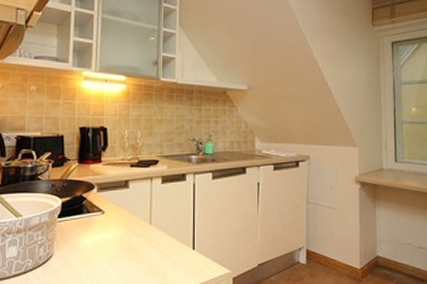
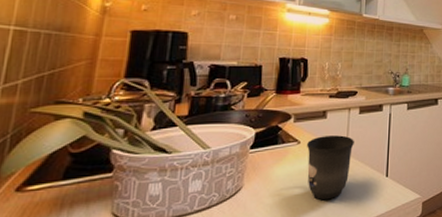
mug: none [111,206,158,271] -> present [307,135,354,200]

